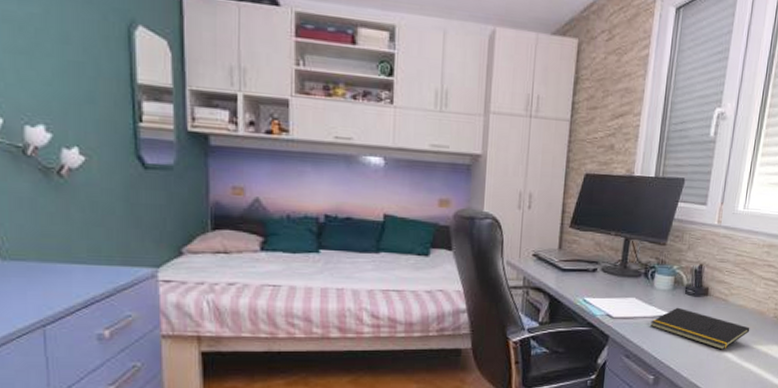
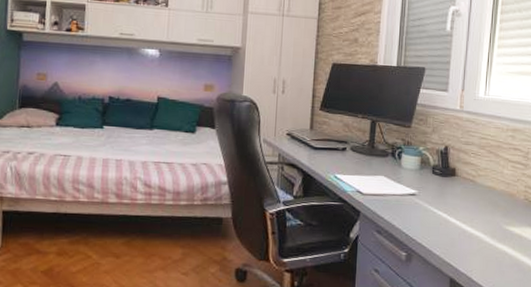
notepad: present [650,307,750,350] -> none [400,186,501,230]

